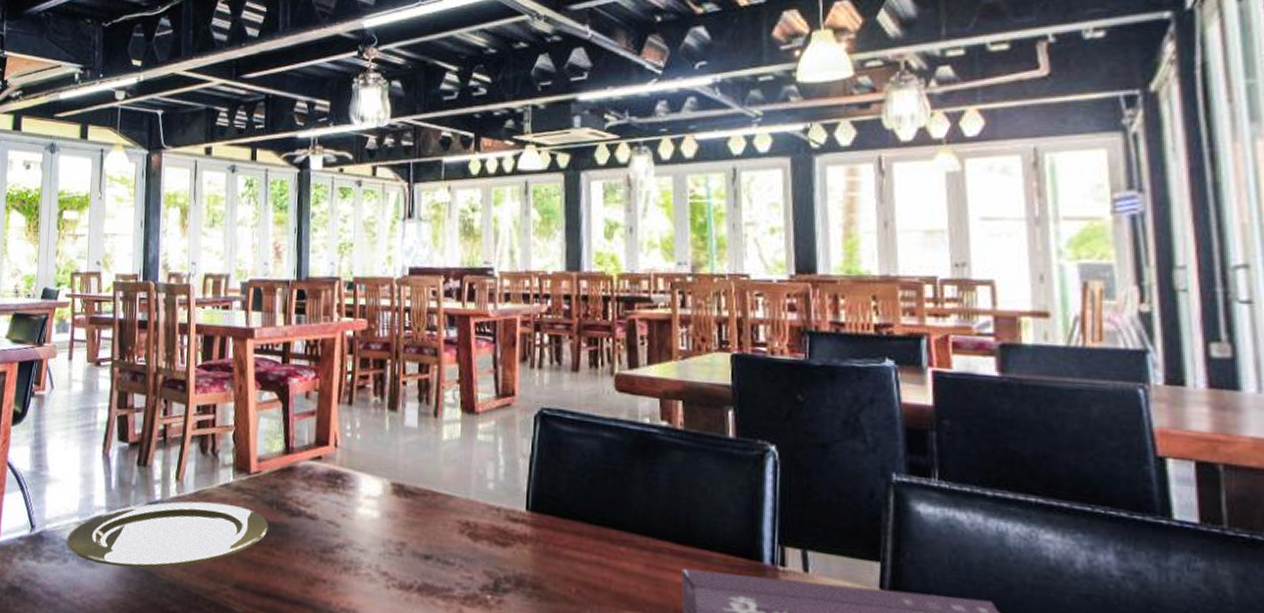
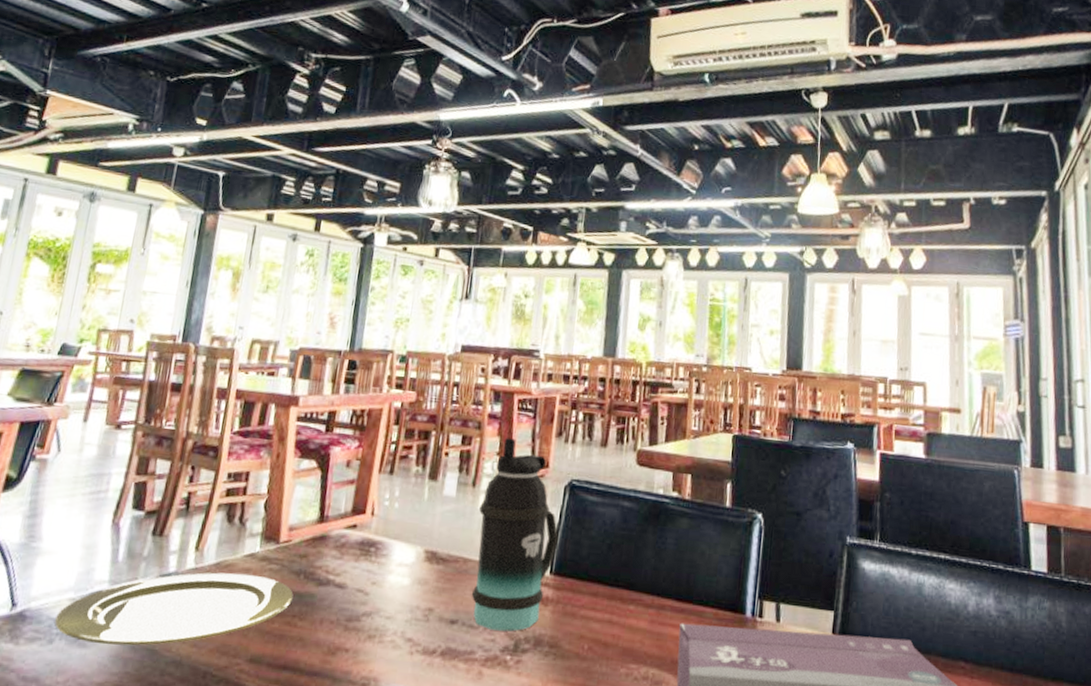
bottle: none [443,364,533,570] -> present [471,438,559,632]

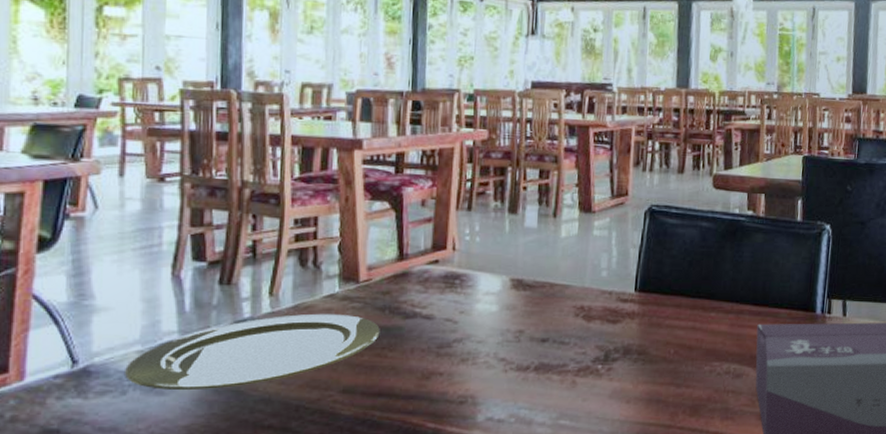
bottle: present [471,438,559,632] -> none [560,170,642,344]

